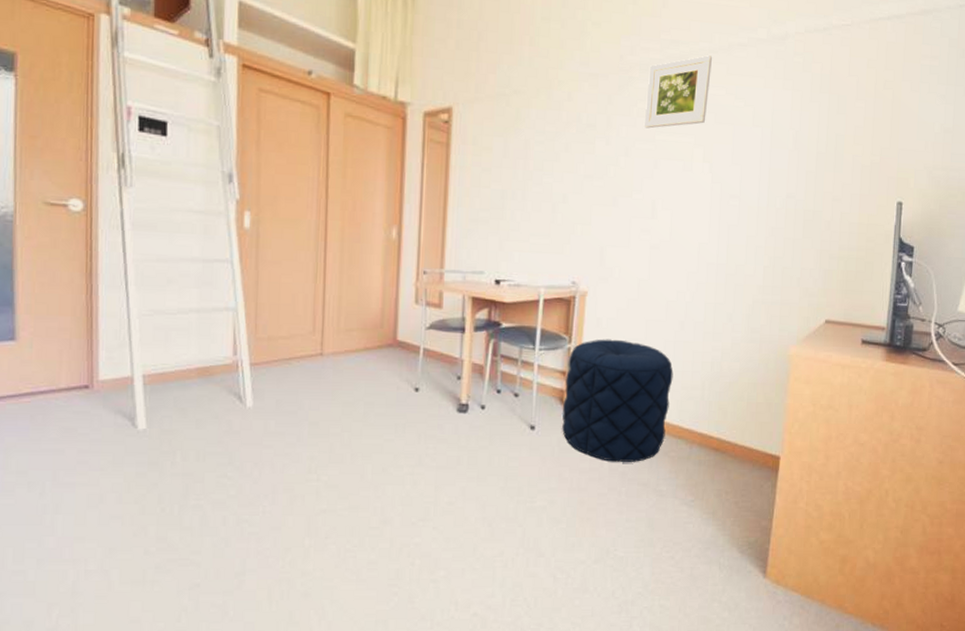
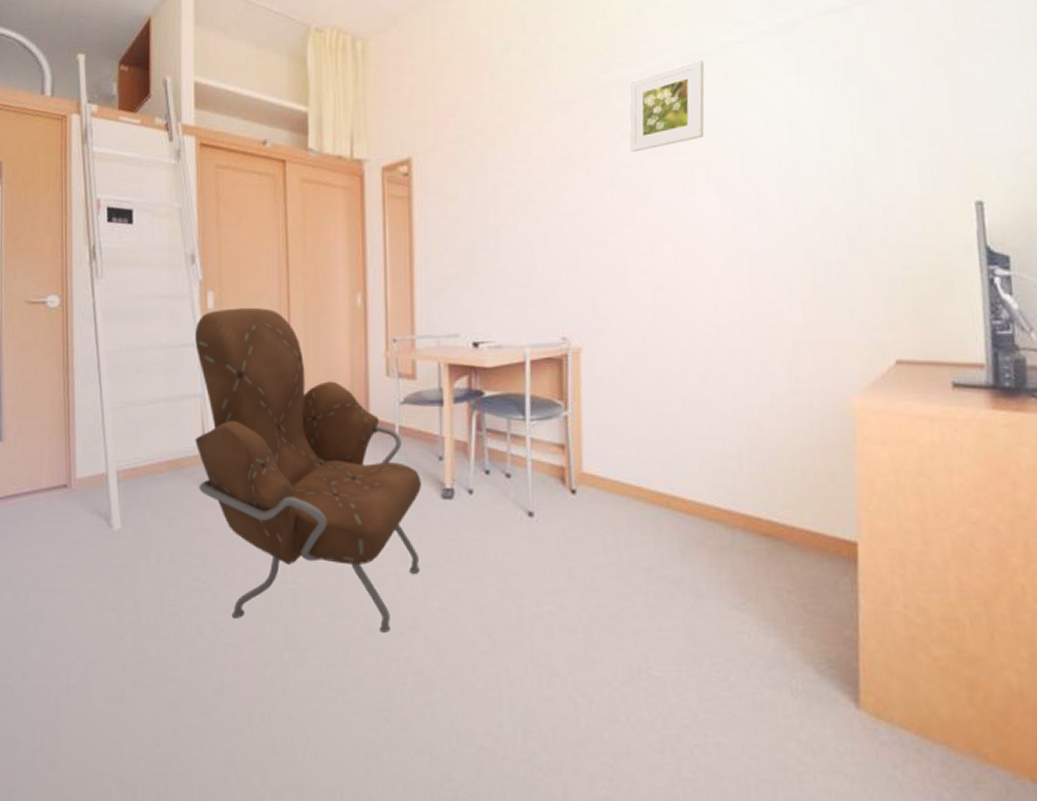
armchair: none [226,229,440,523] -> present [195,307,421,633]
pouf: present [562,339,674,462] -> none [565,402,700,554]

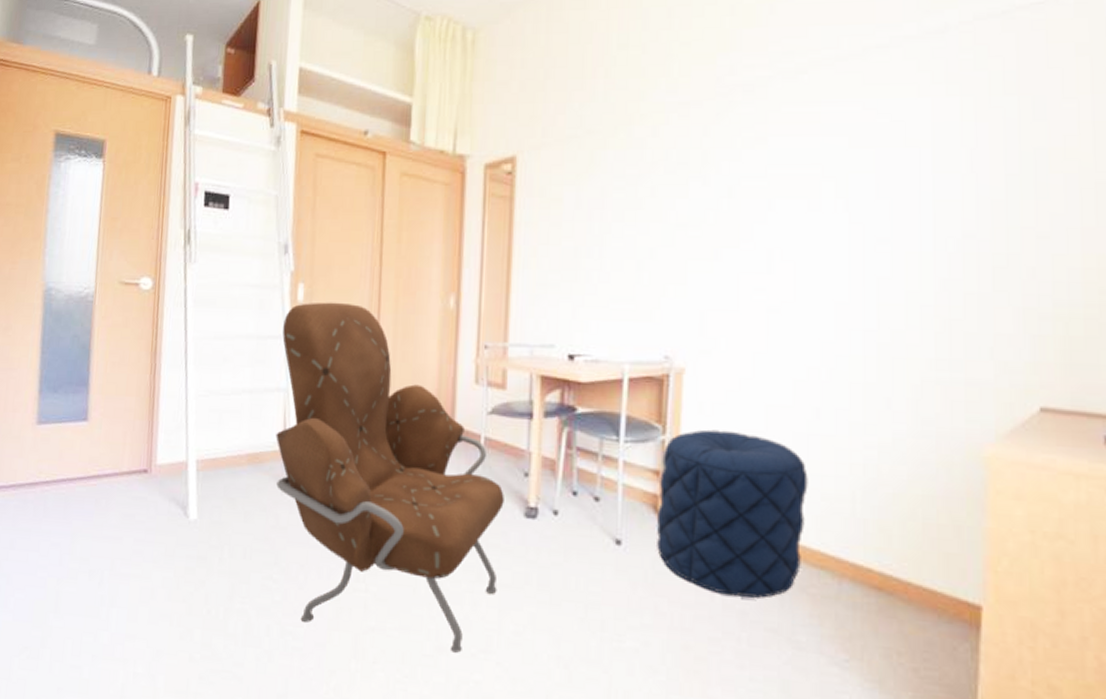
pouf: none [565,402,700,554] -> present [657,429,808,599]
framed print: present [629,60,705,152] -> none [751,65,840,161]

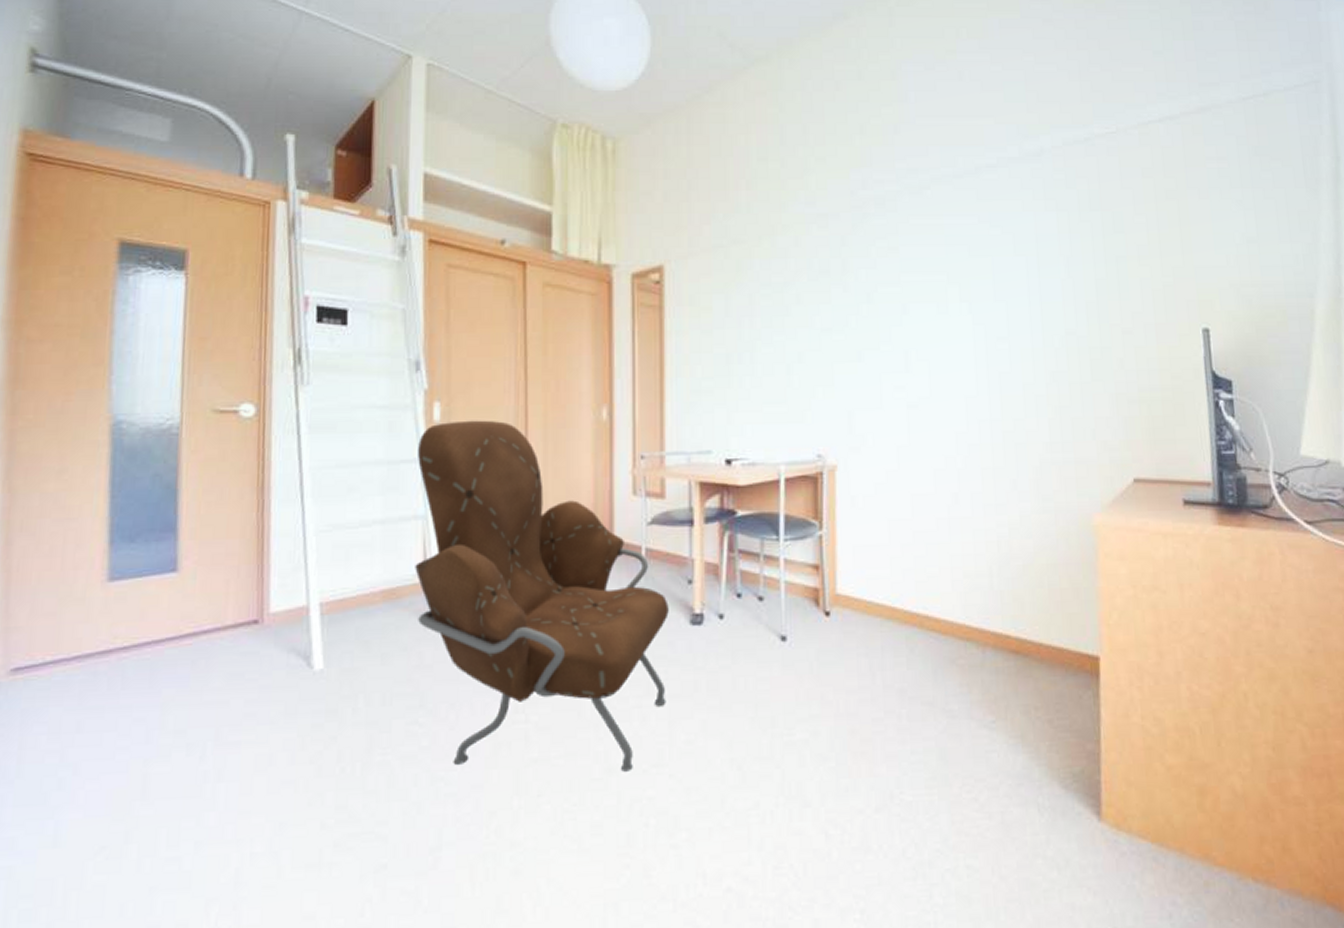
pouf: present [657,429,808,599] -> none [819,521,952,676]

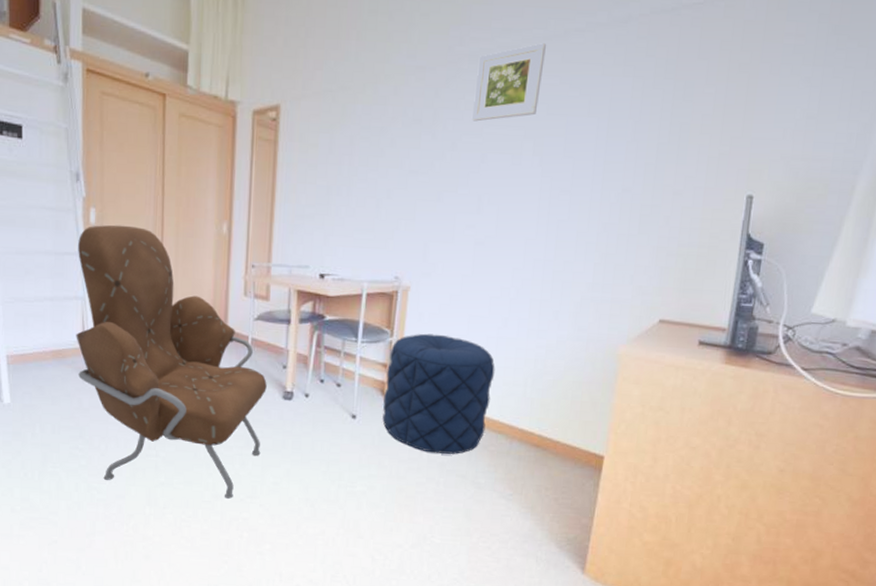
pouf: none [819,521,952,676] -> present [382,333,495,454]
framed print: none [885,182,958,269] -> present [471,43,546,122]

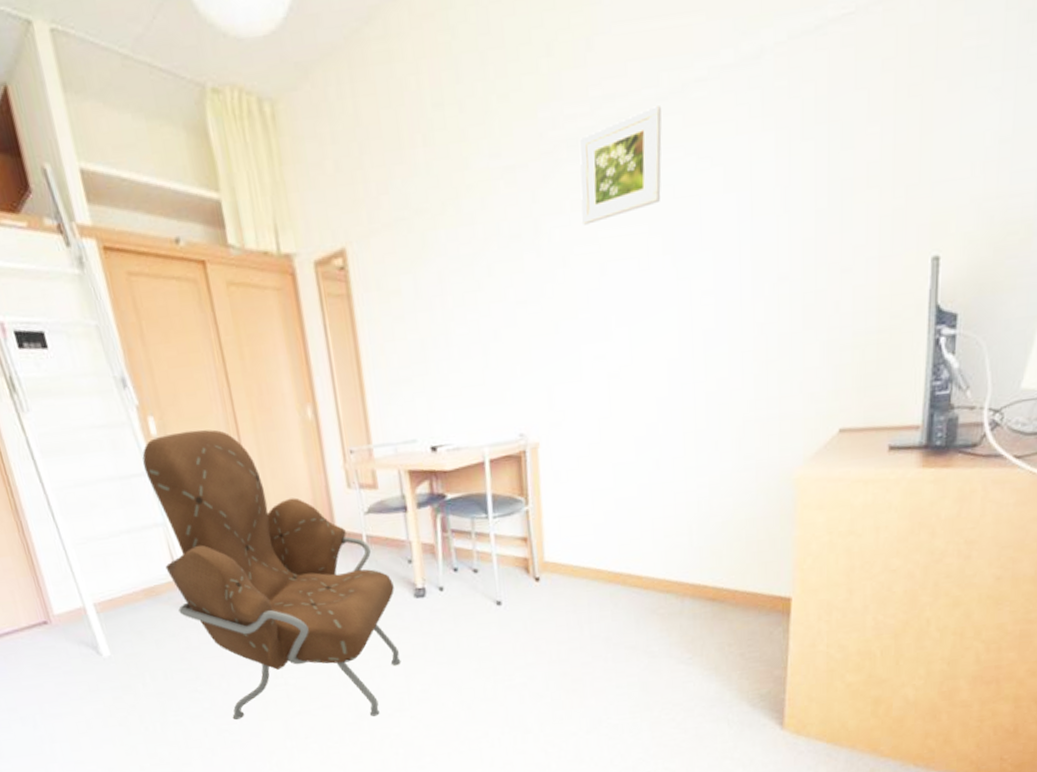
pouf: present [382,333,495,454] -> none [528,492,653,628]

